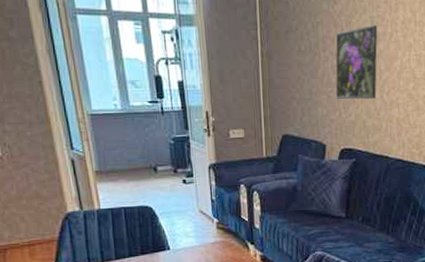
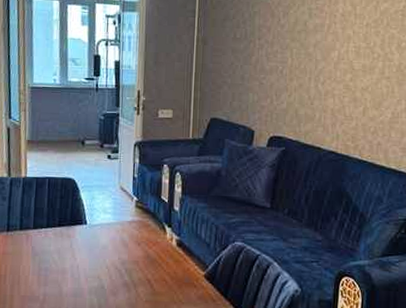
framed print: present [335,24,378,100] -> none [269,16,316,89]

